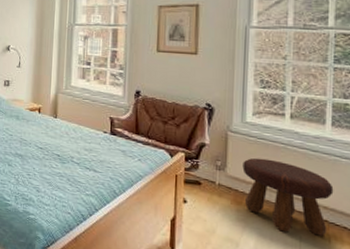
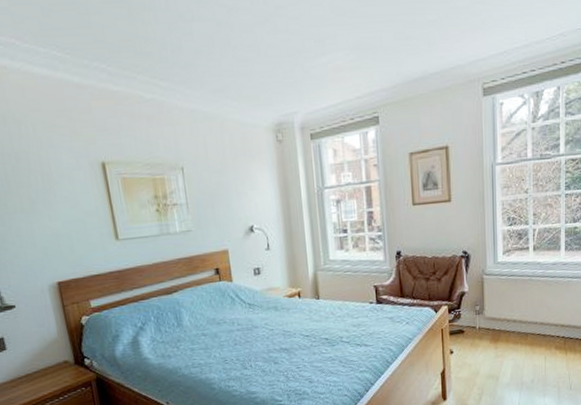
footstool: present [242,157,334,236] -> none [497,293,568,356]

